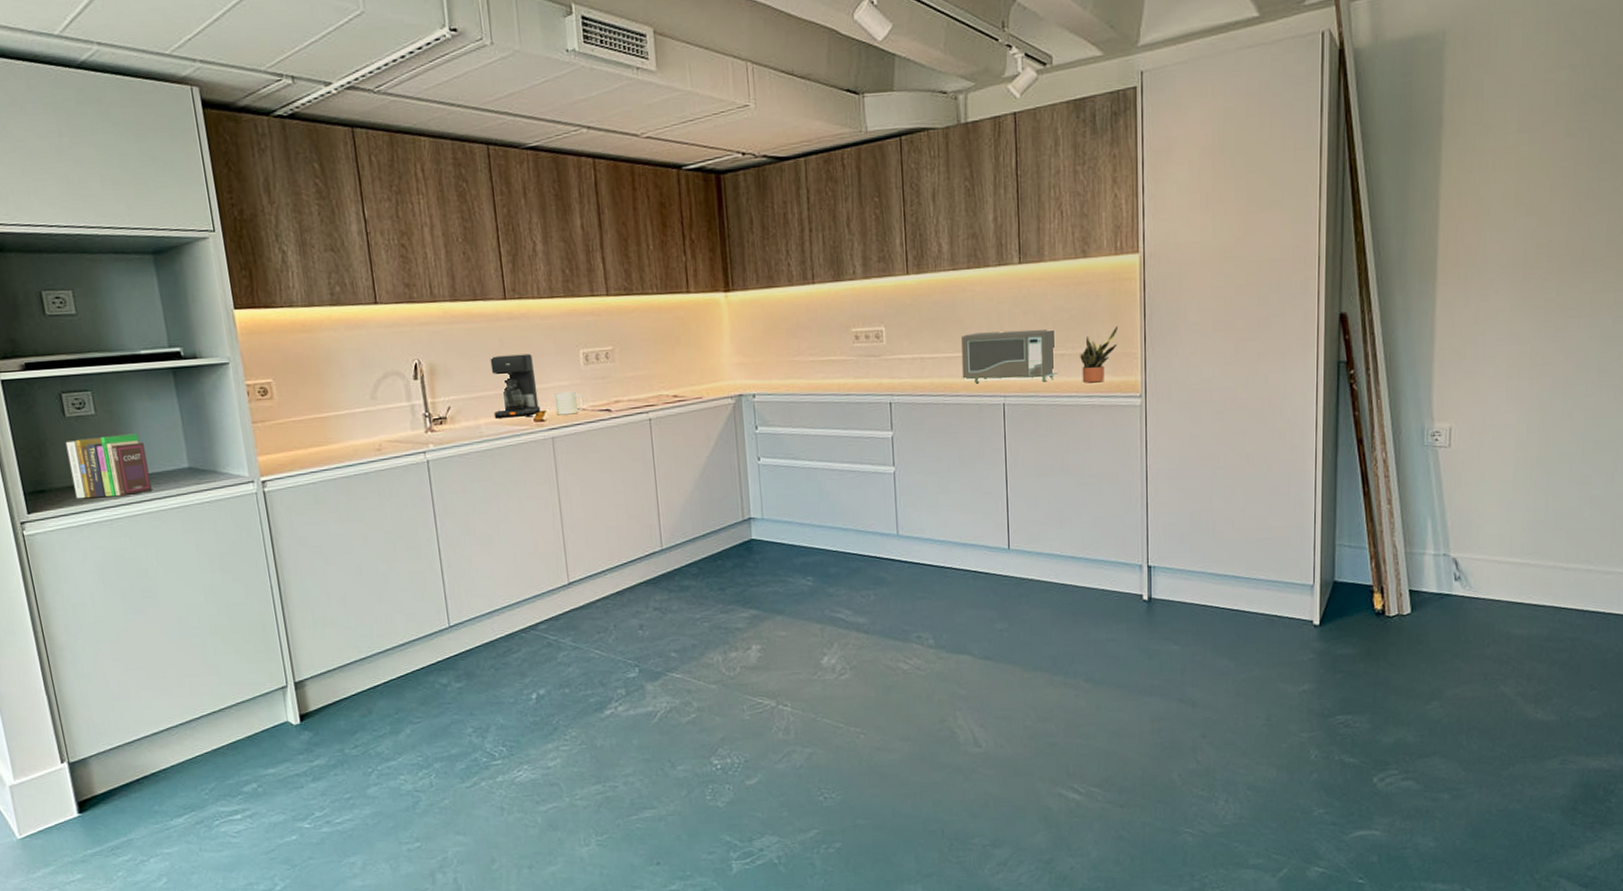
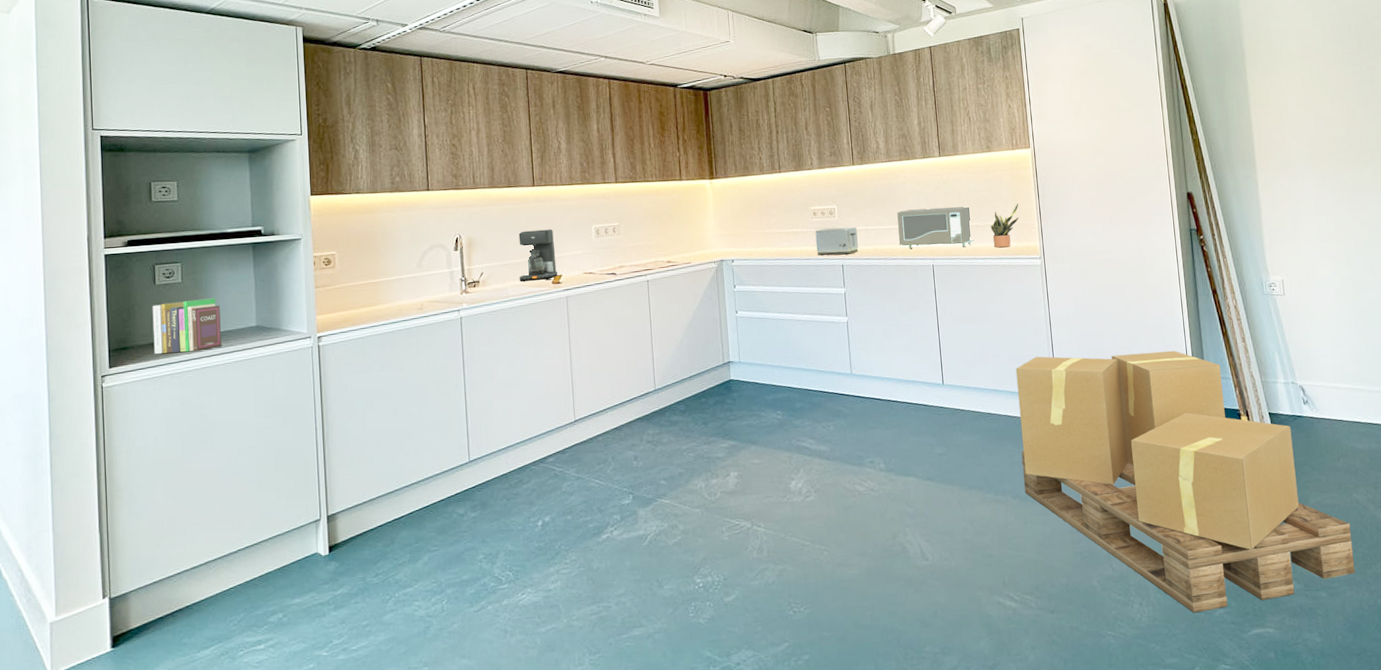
mug: present [554,391,584,415] -> none [570,258,594,279]
toaster: none [857,354,911,391] -> present [815,227,858,256]
cardboard boxes: none [1098,513,1491,812] -> present [1015,350,1356,613]

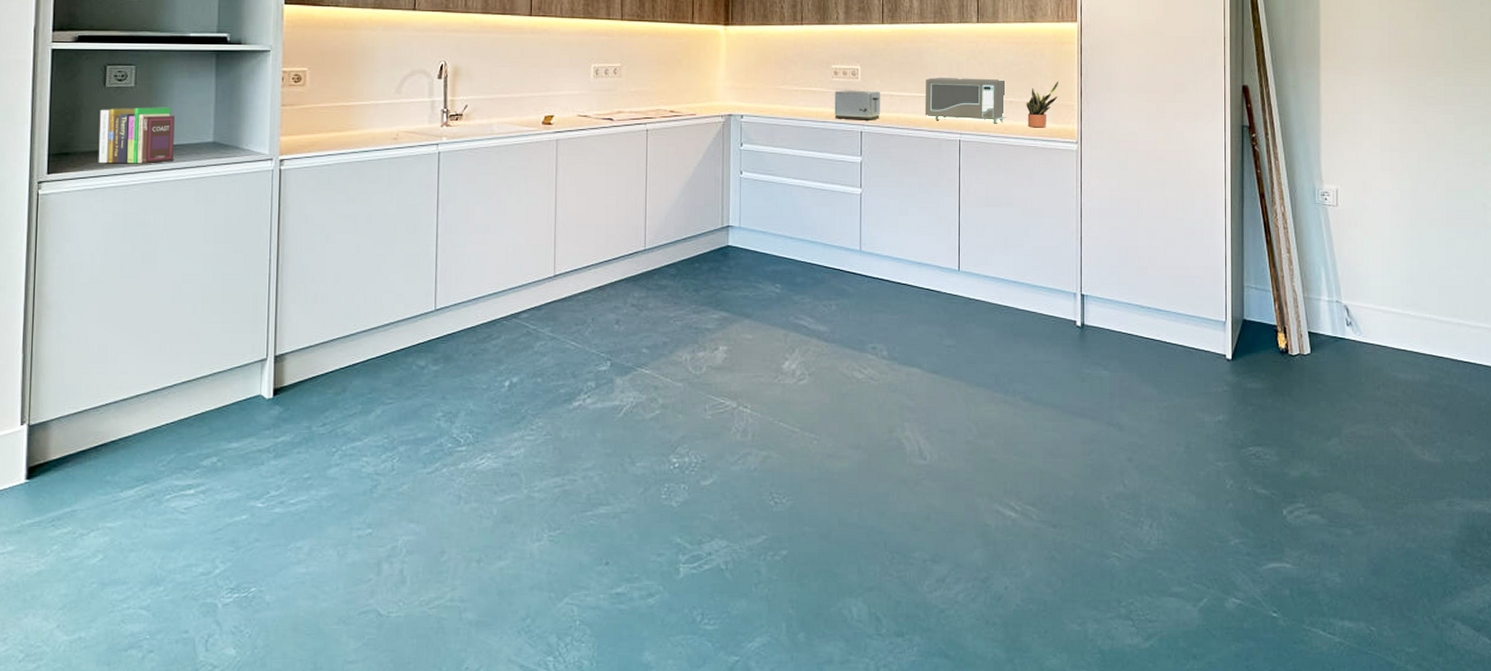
coffee maker: present [518,229,558,283] -> none [506,64,550,120]
cardboard boxes: present [1015,350,1356,613] -> none [1036,249,1385,540]

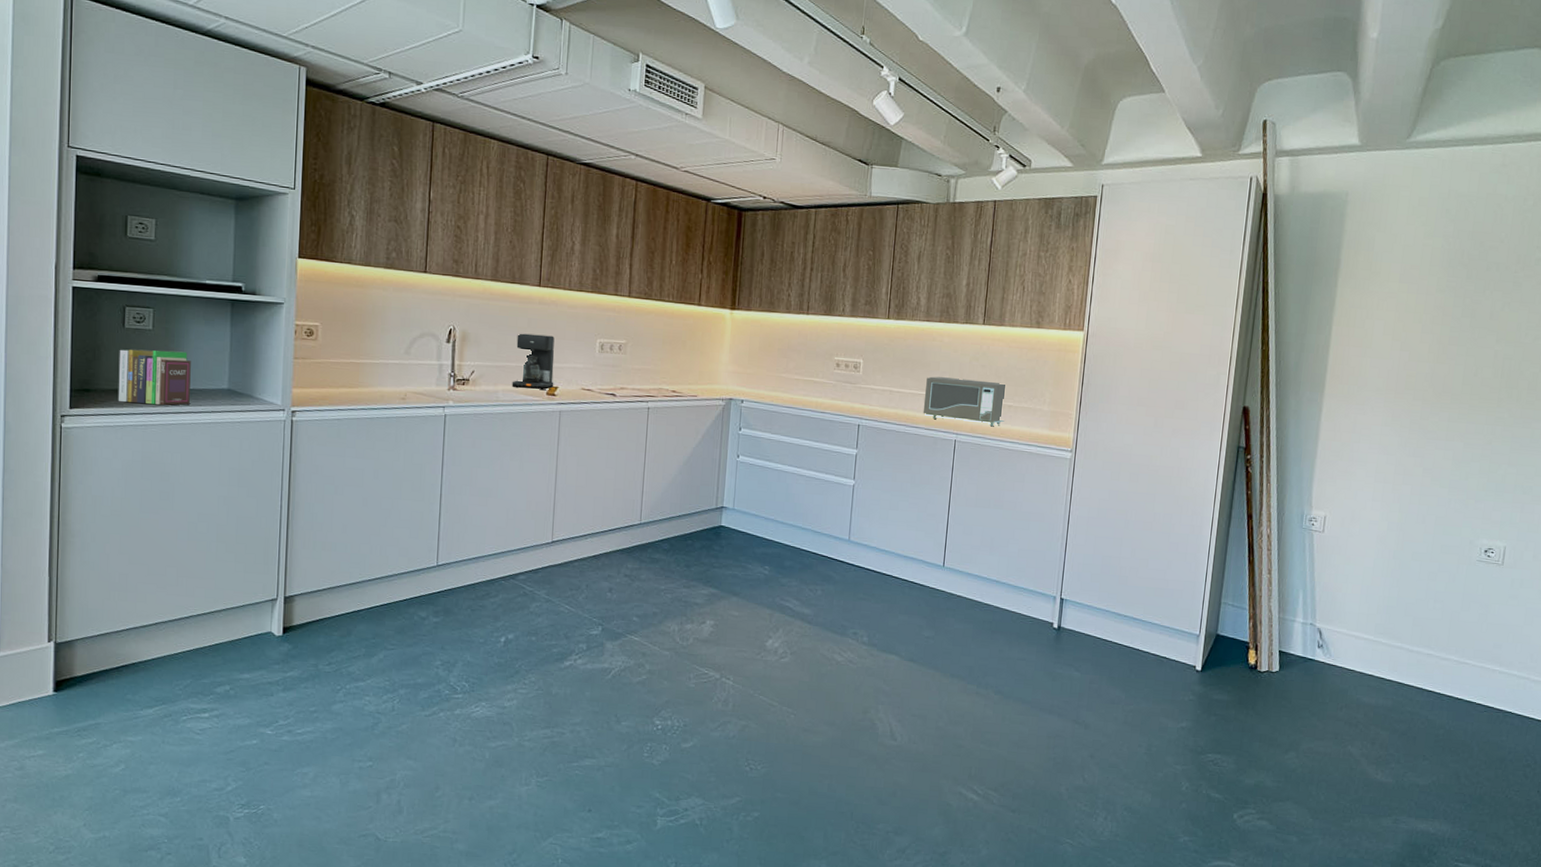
coffee maker: none [506,64,550,120] -> present [511,333,555,391]
toaster: present [834,90,880,120] -> none [833,382,881,415]
potted plant: present [1026,81,1059,128] -> none [1024,389,1060,434]

